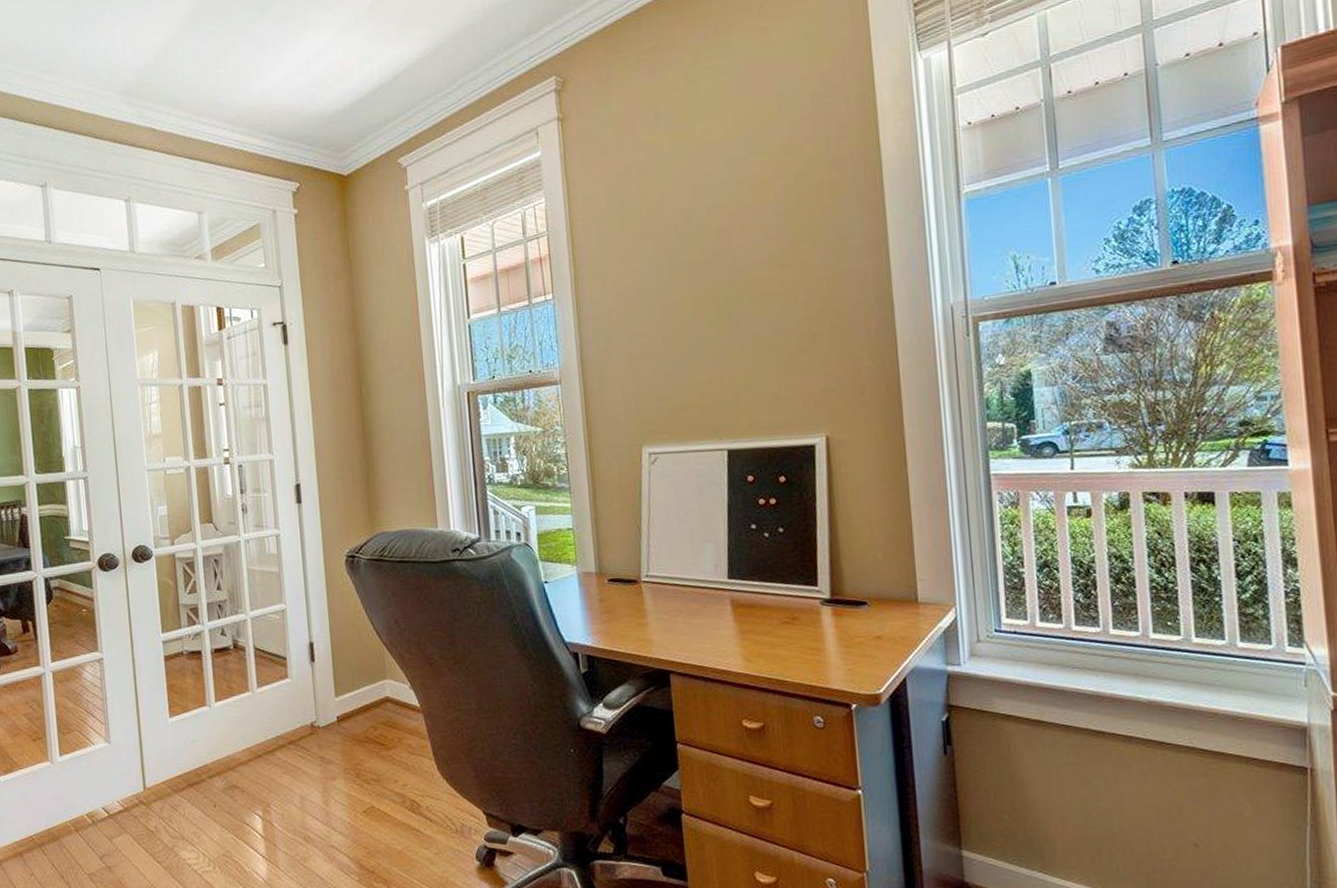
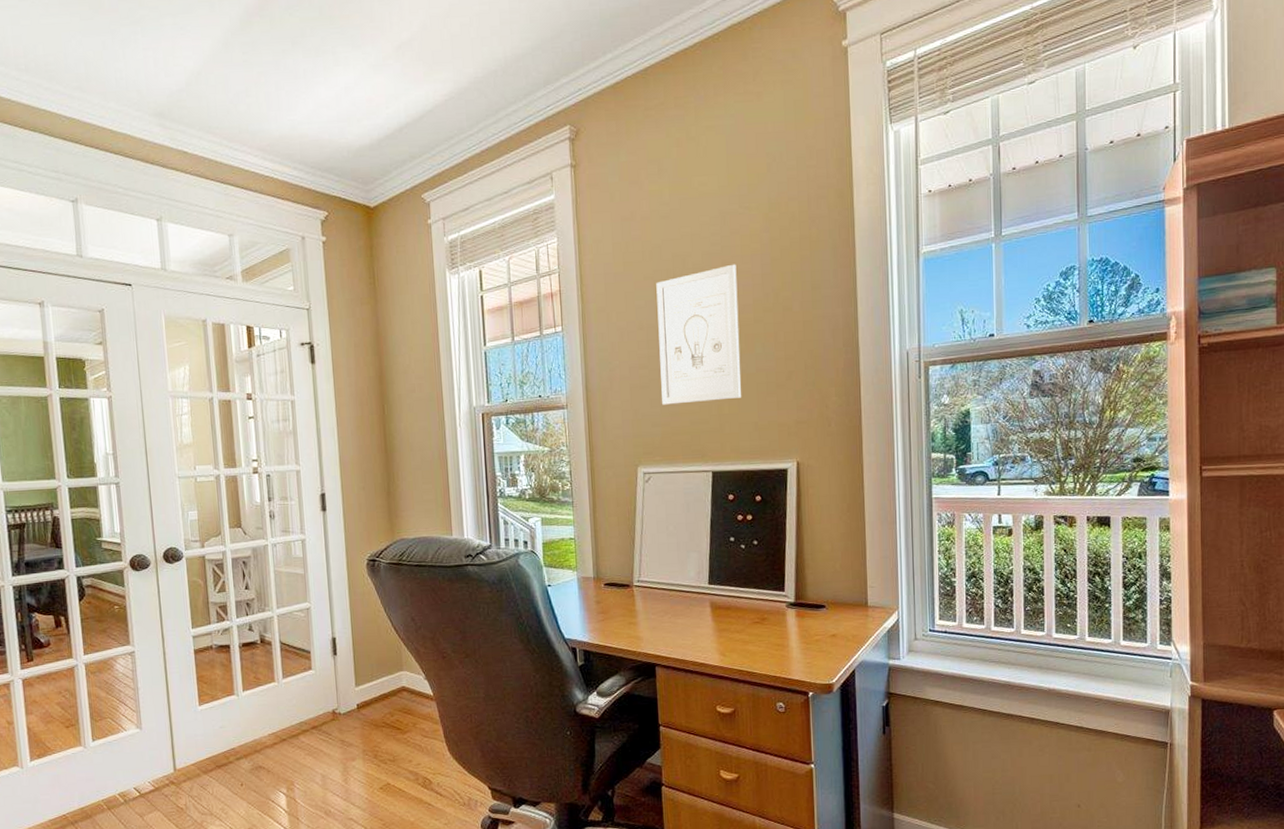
wall art: none [656,216,758,377] -> present [656,264,741,405]

